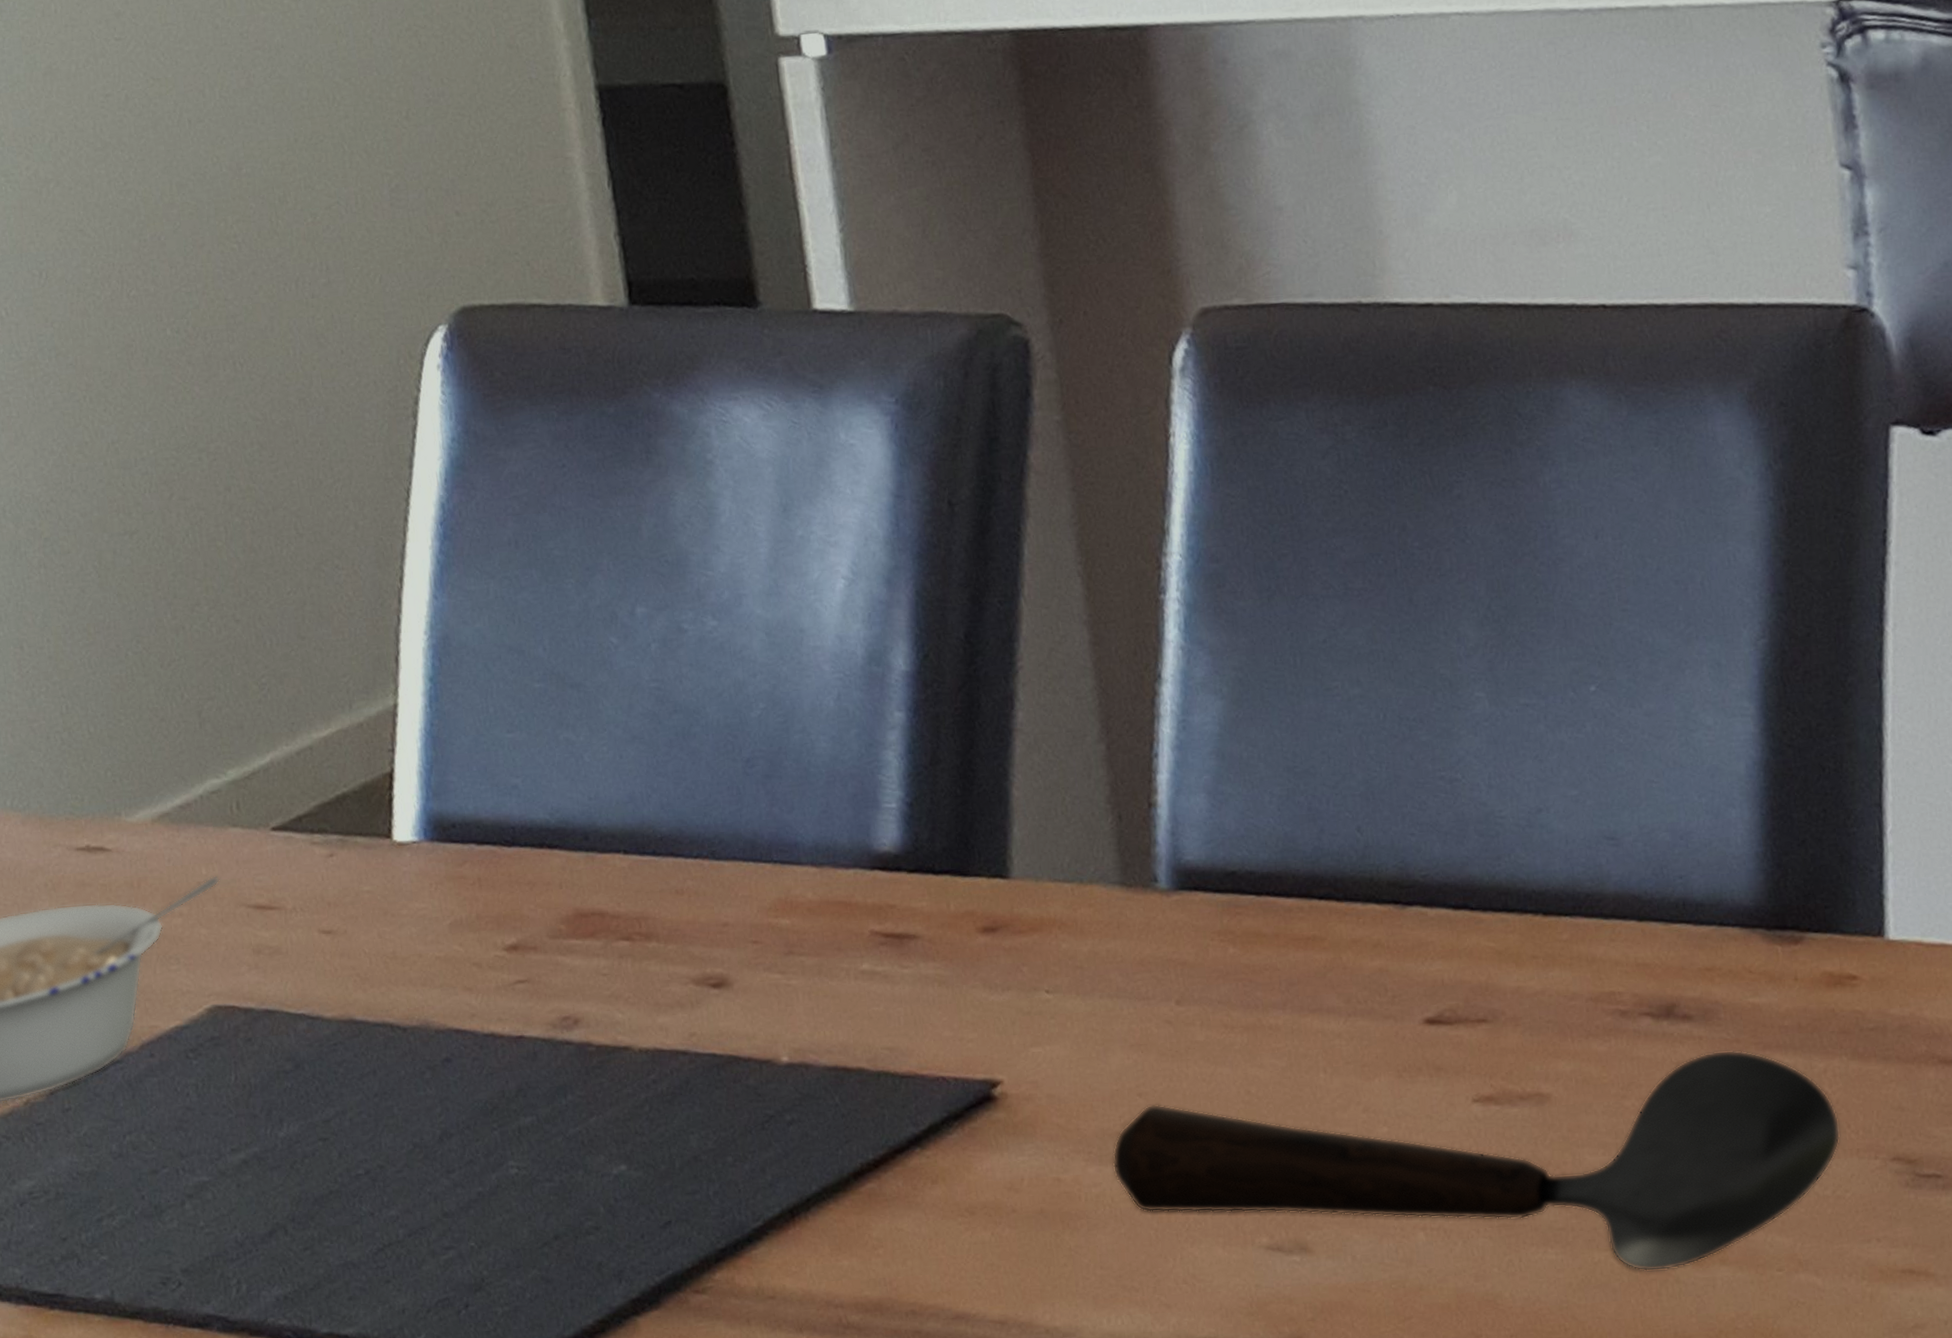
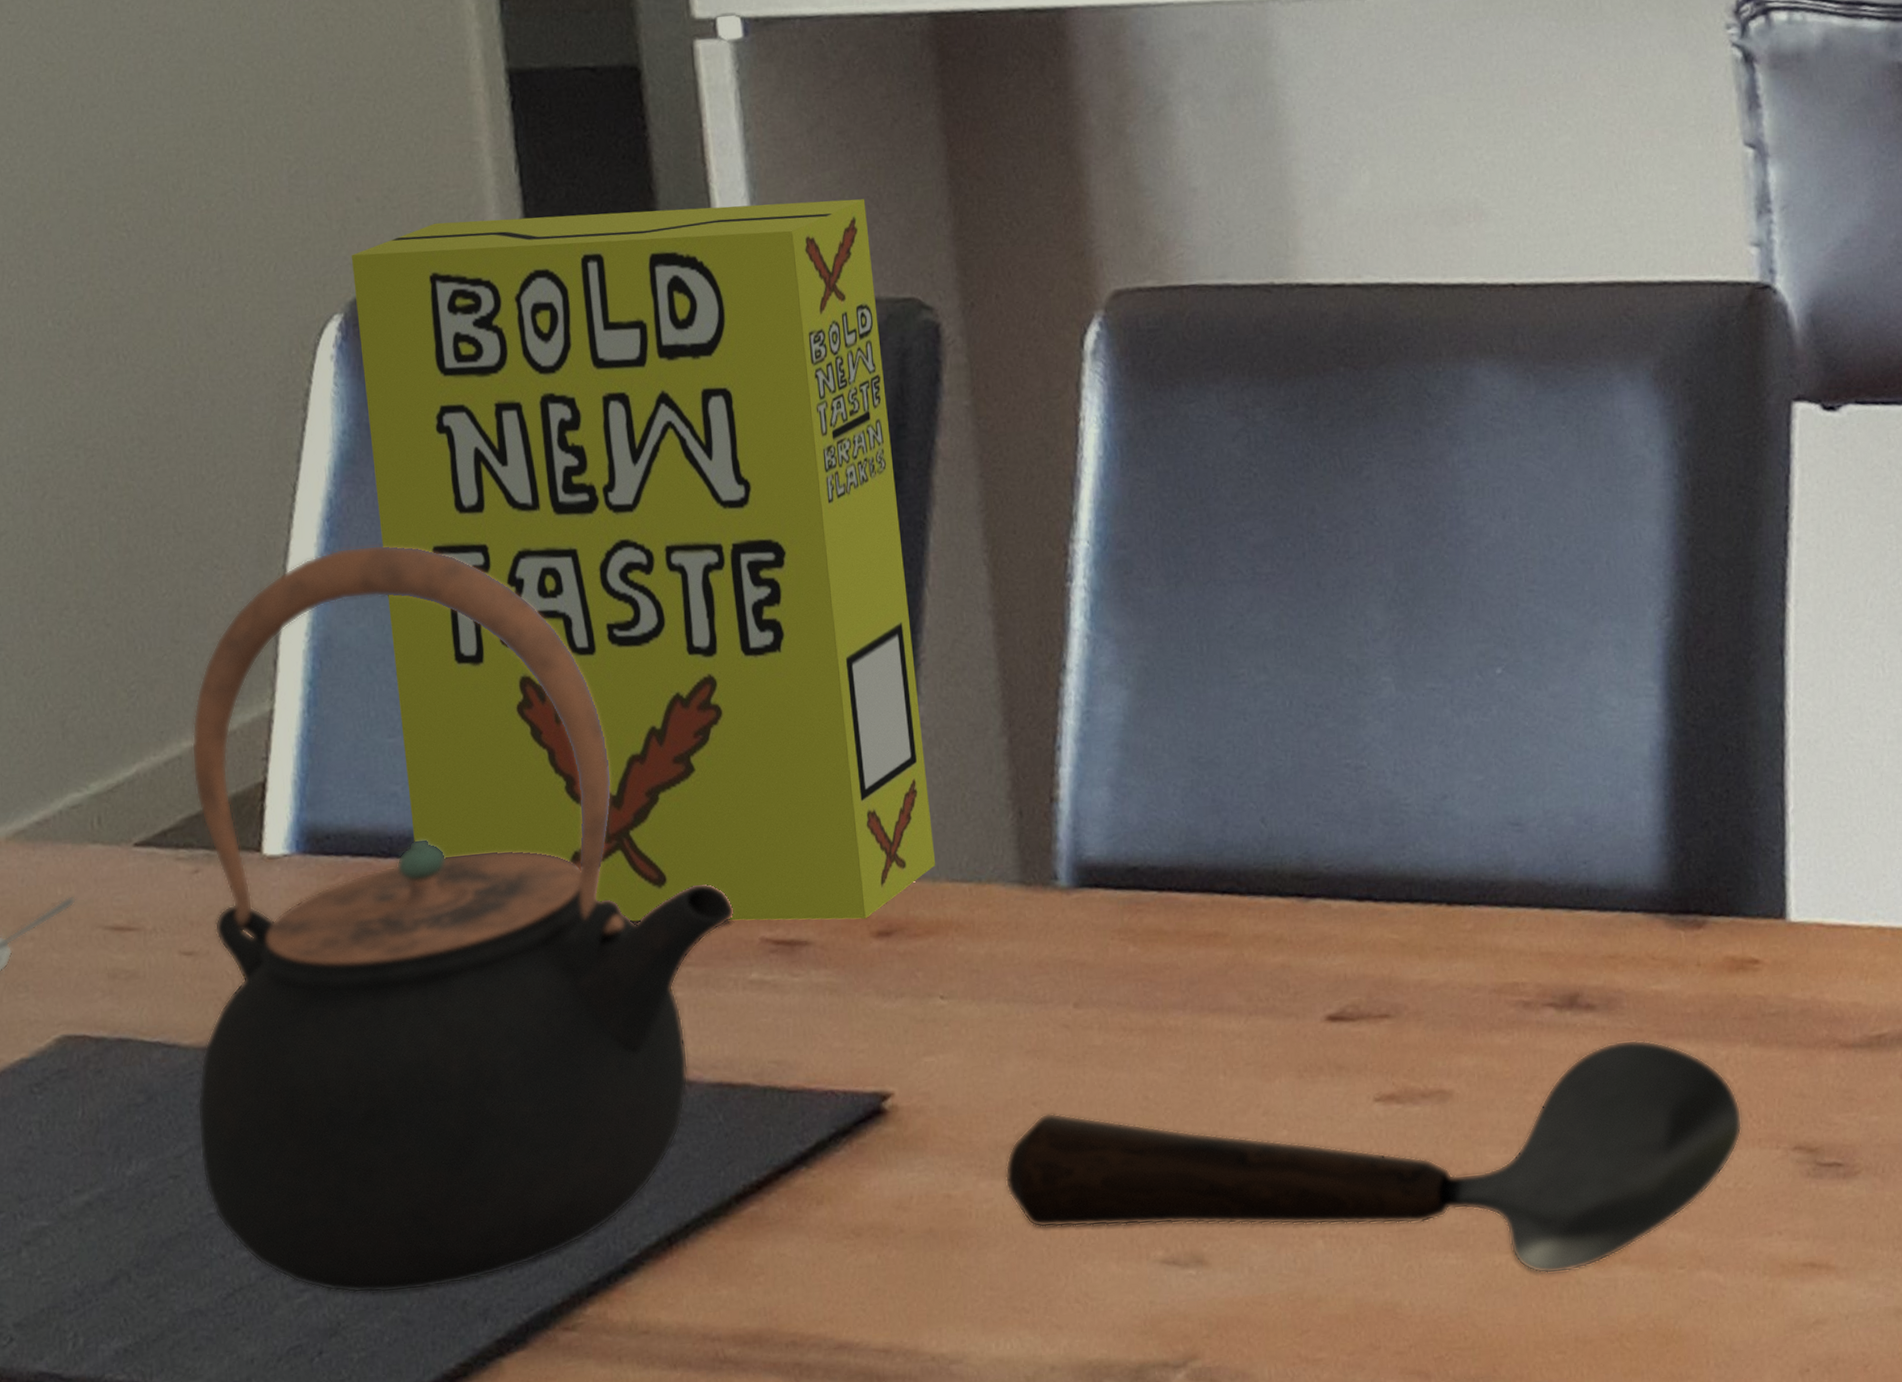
teapot: none [321,548,844,1253] -> present [191,544,734,1294]
cereal box: none [452,216,1039,915] -> present [351,199,936,923]

